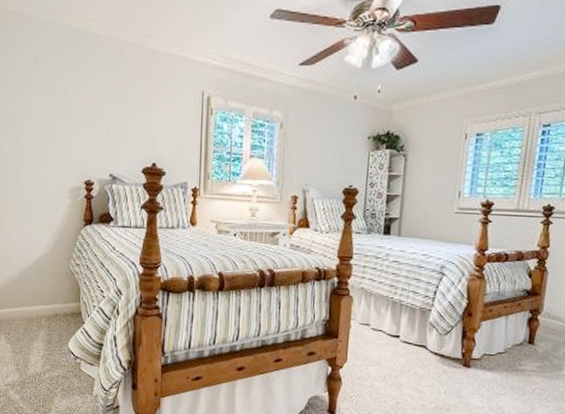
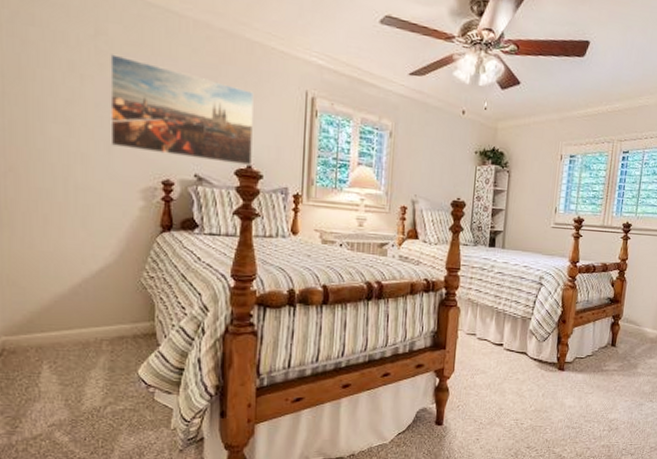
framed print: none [45,76,157,165] -> present [110,54,254,166]

